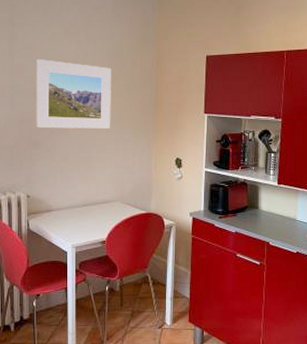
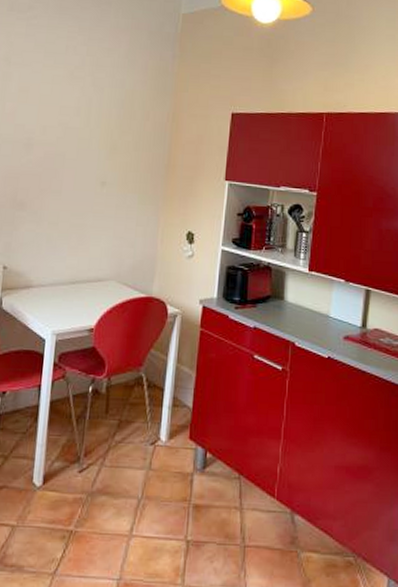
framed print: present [36,59,111,130] -> none [23,105,119,193]

